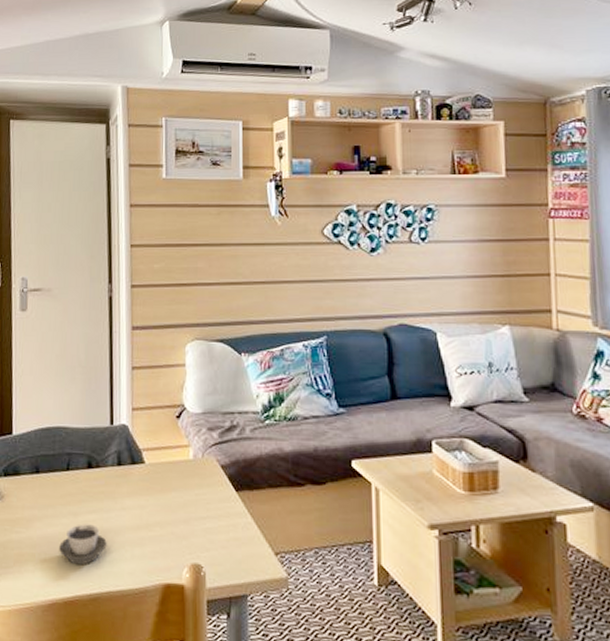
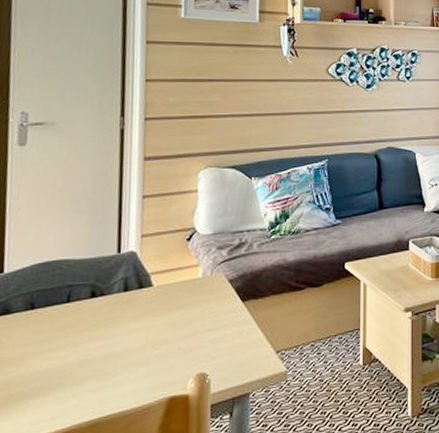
cup: present [59,524,107,565] -> none [55,352,109,395]

